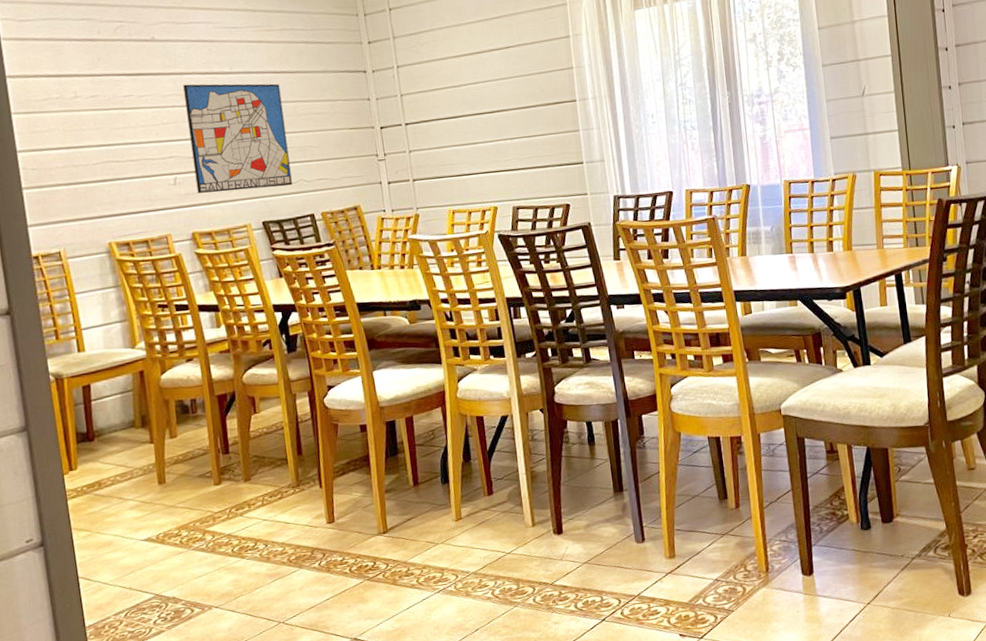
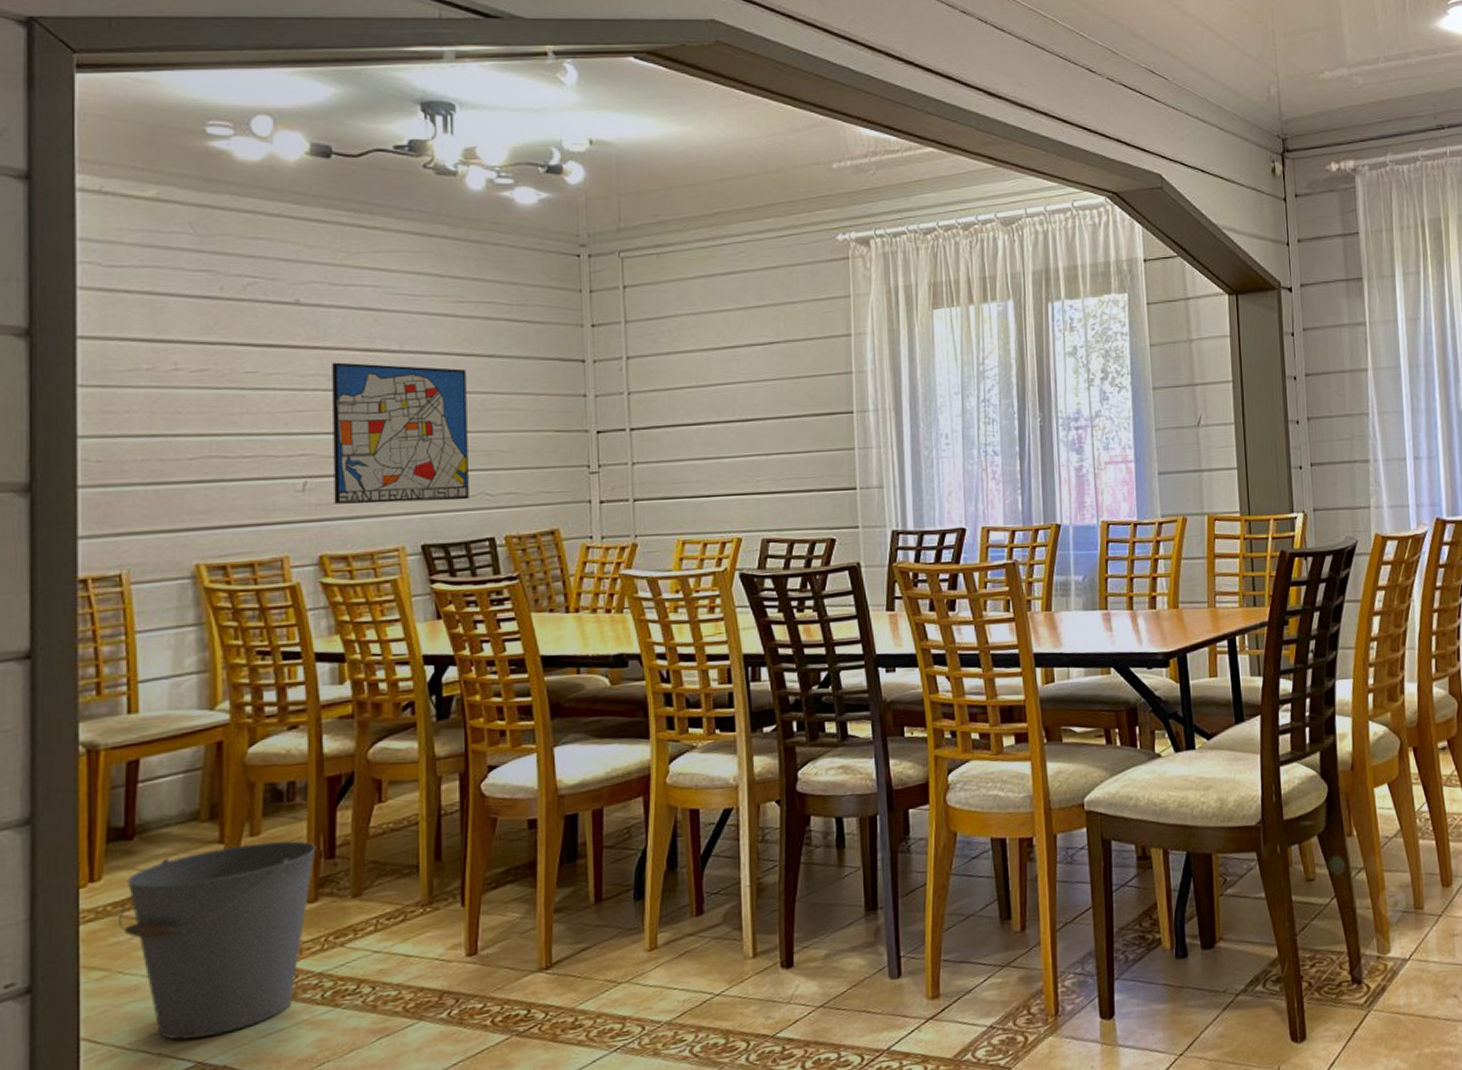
bucket: none [92,441,216,579] -> present [119,841,317,1040]

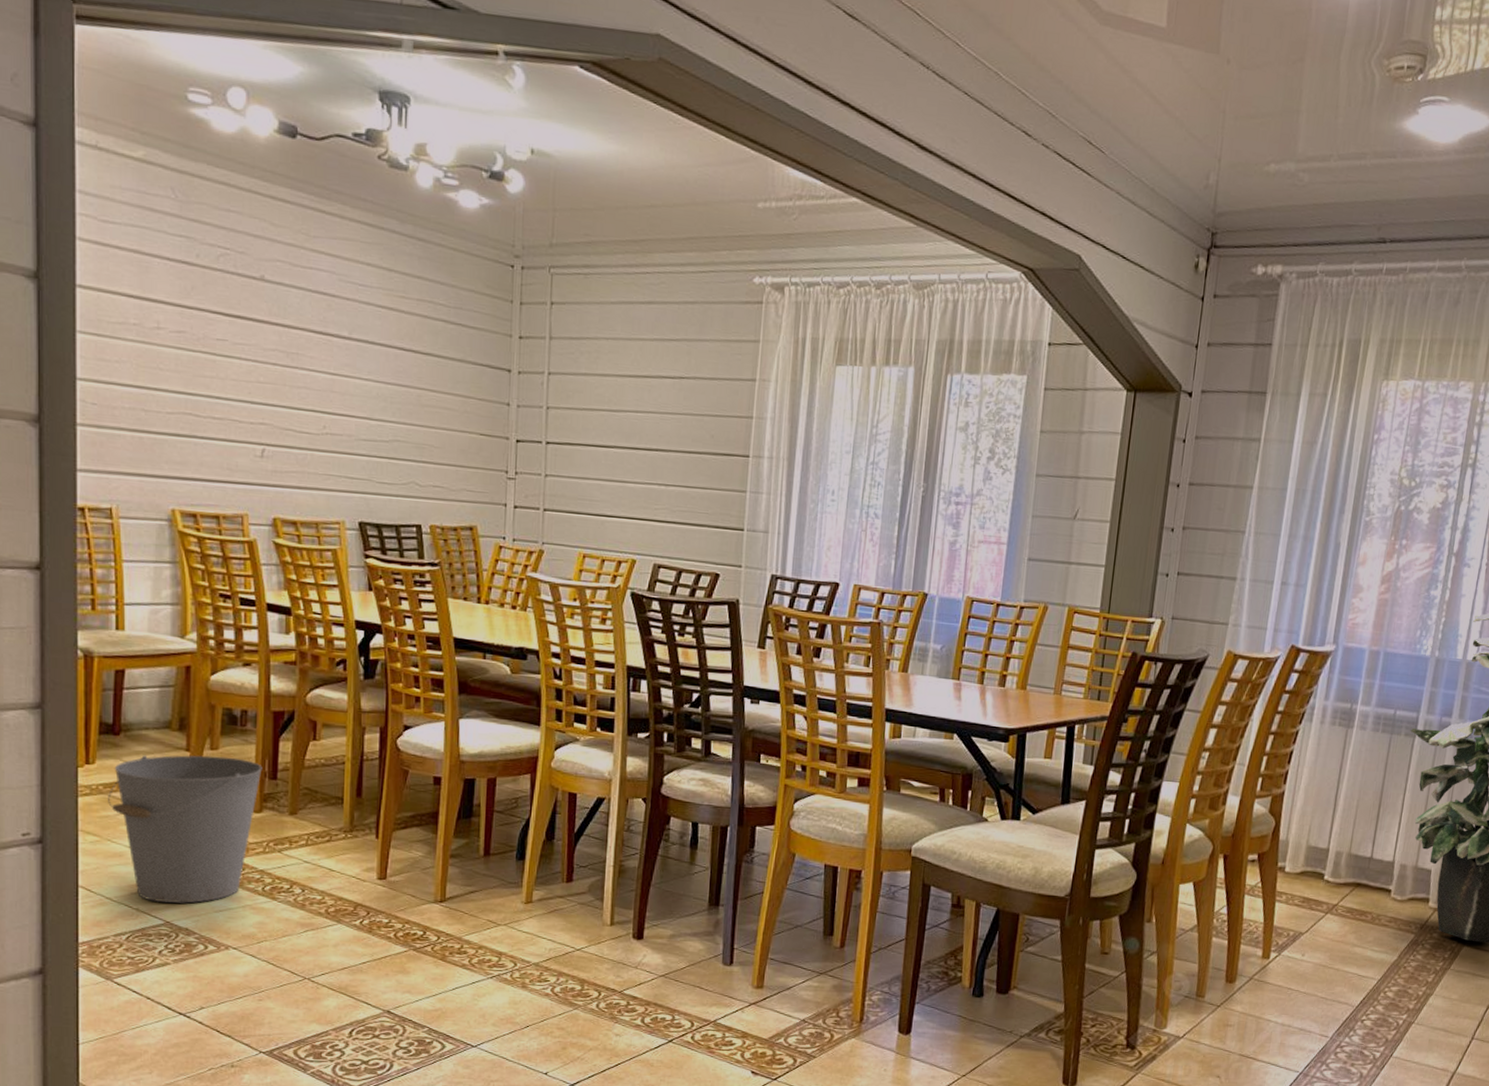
wall art: present [332,362,469,504] -> none [287,340,406,487]

